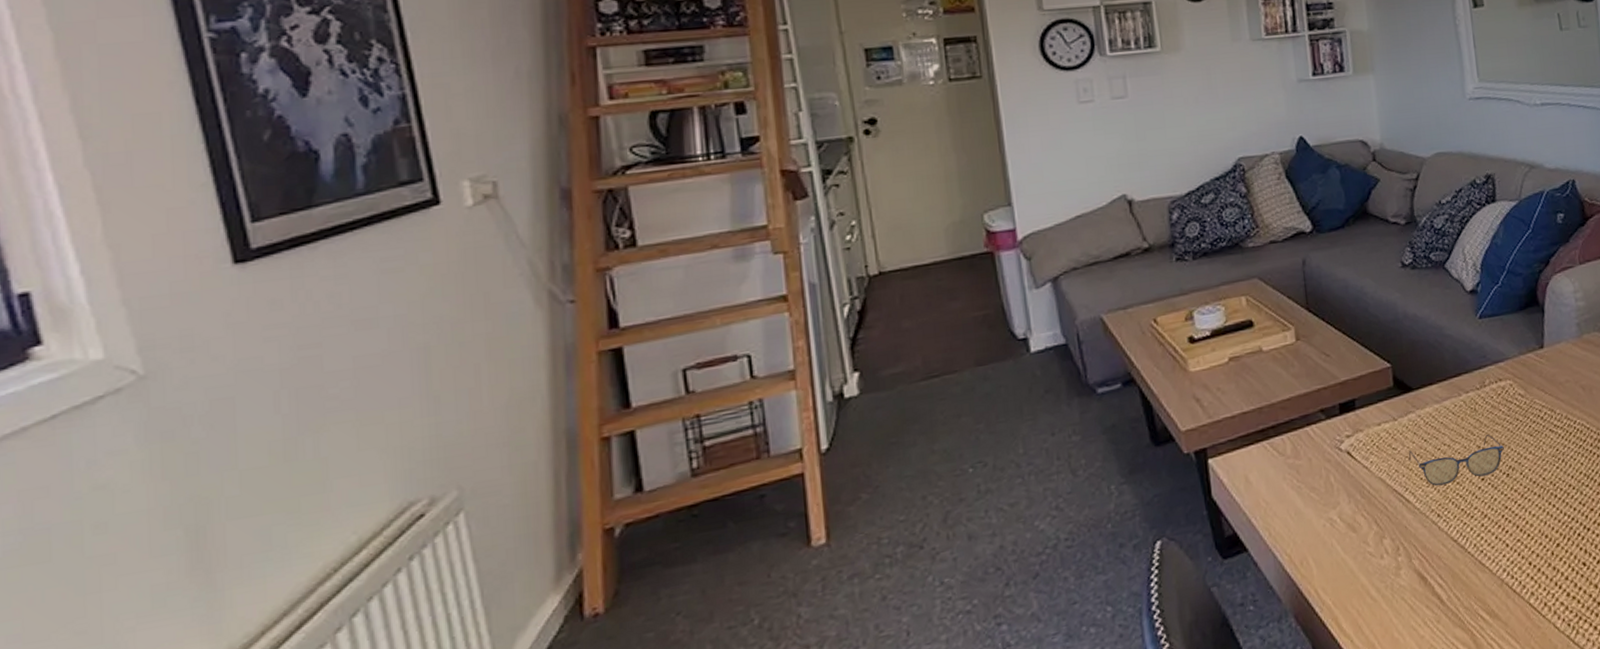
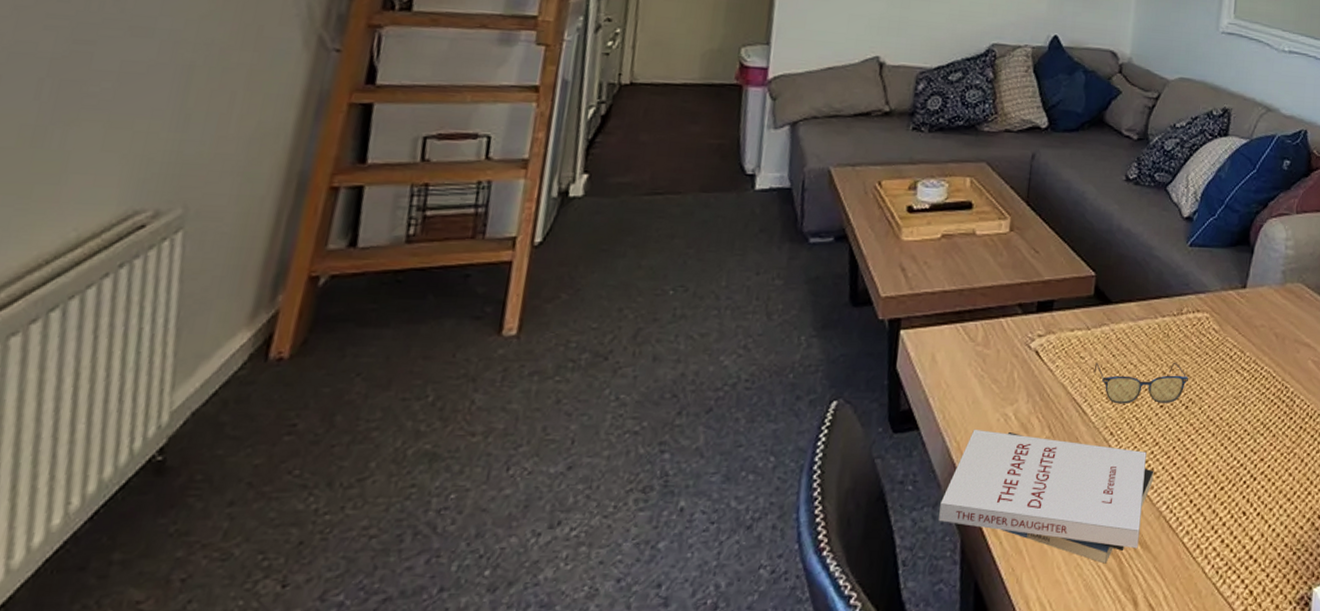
books: none [1284,525,1489,640] -> present [938,429,1154,564]

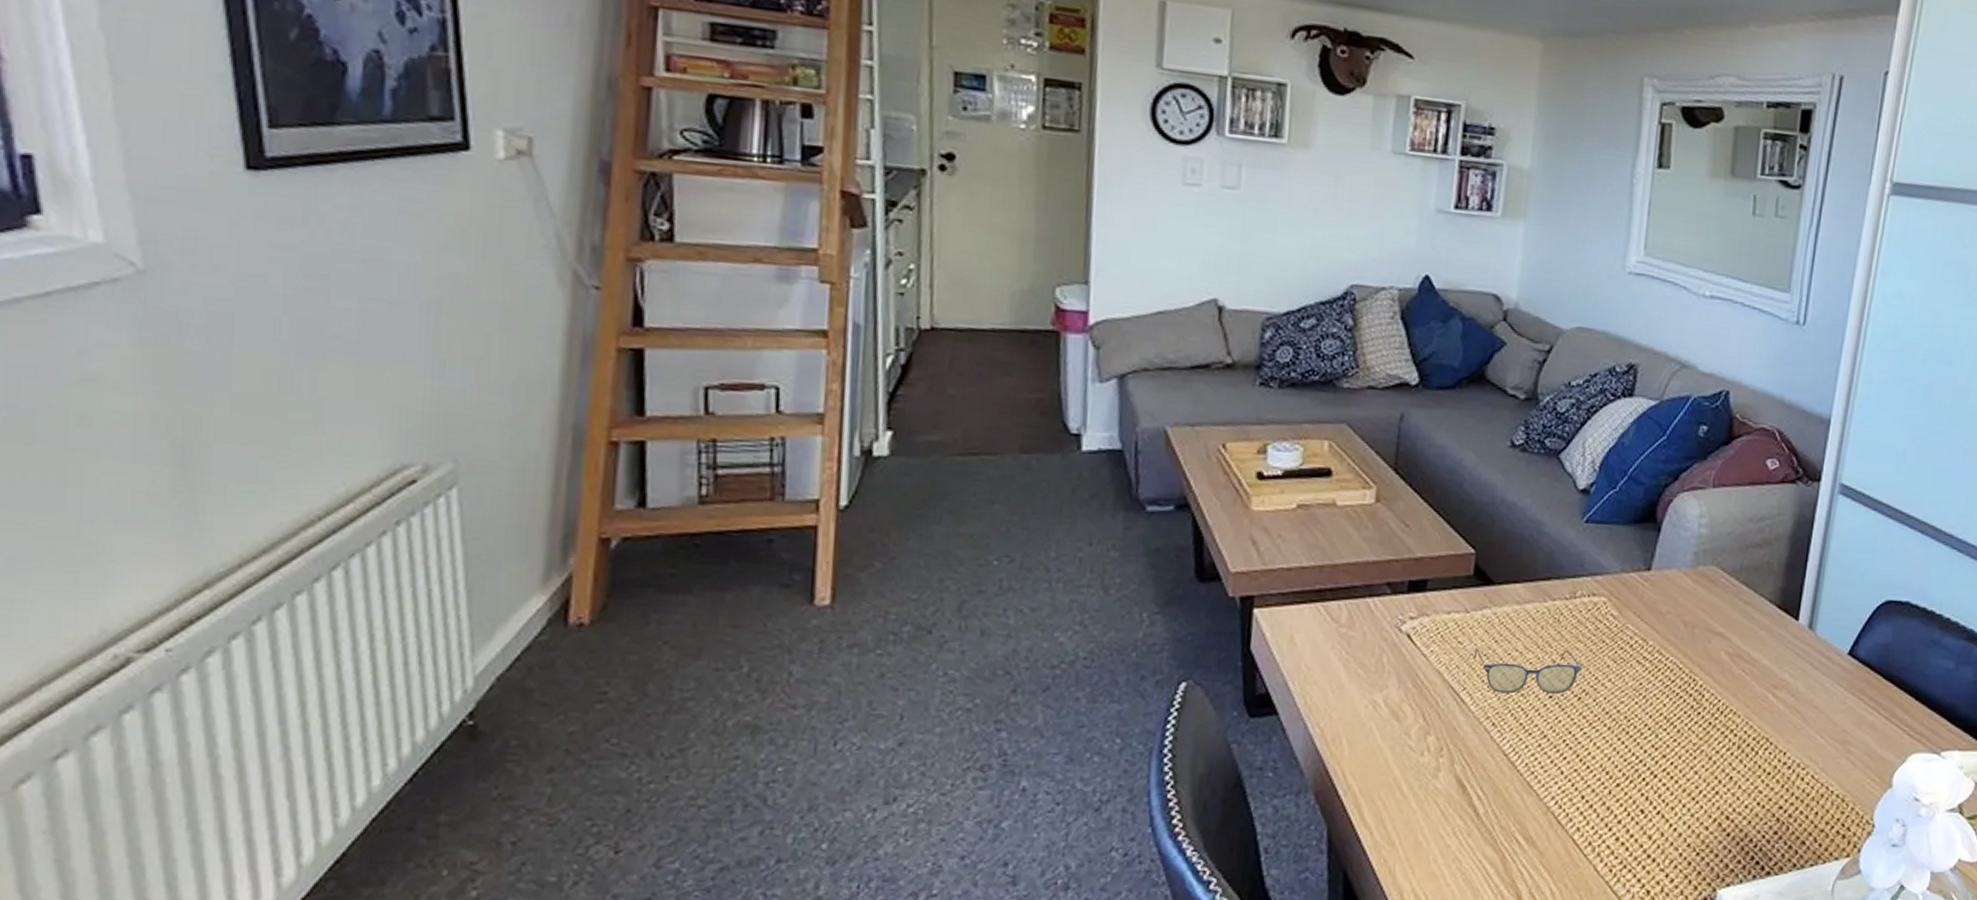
books: present [938,429,1154,564] -> none [1302,715,1542,858]

